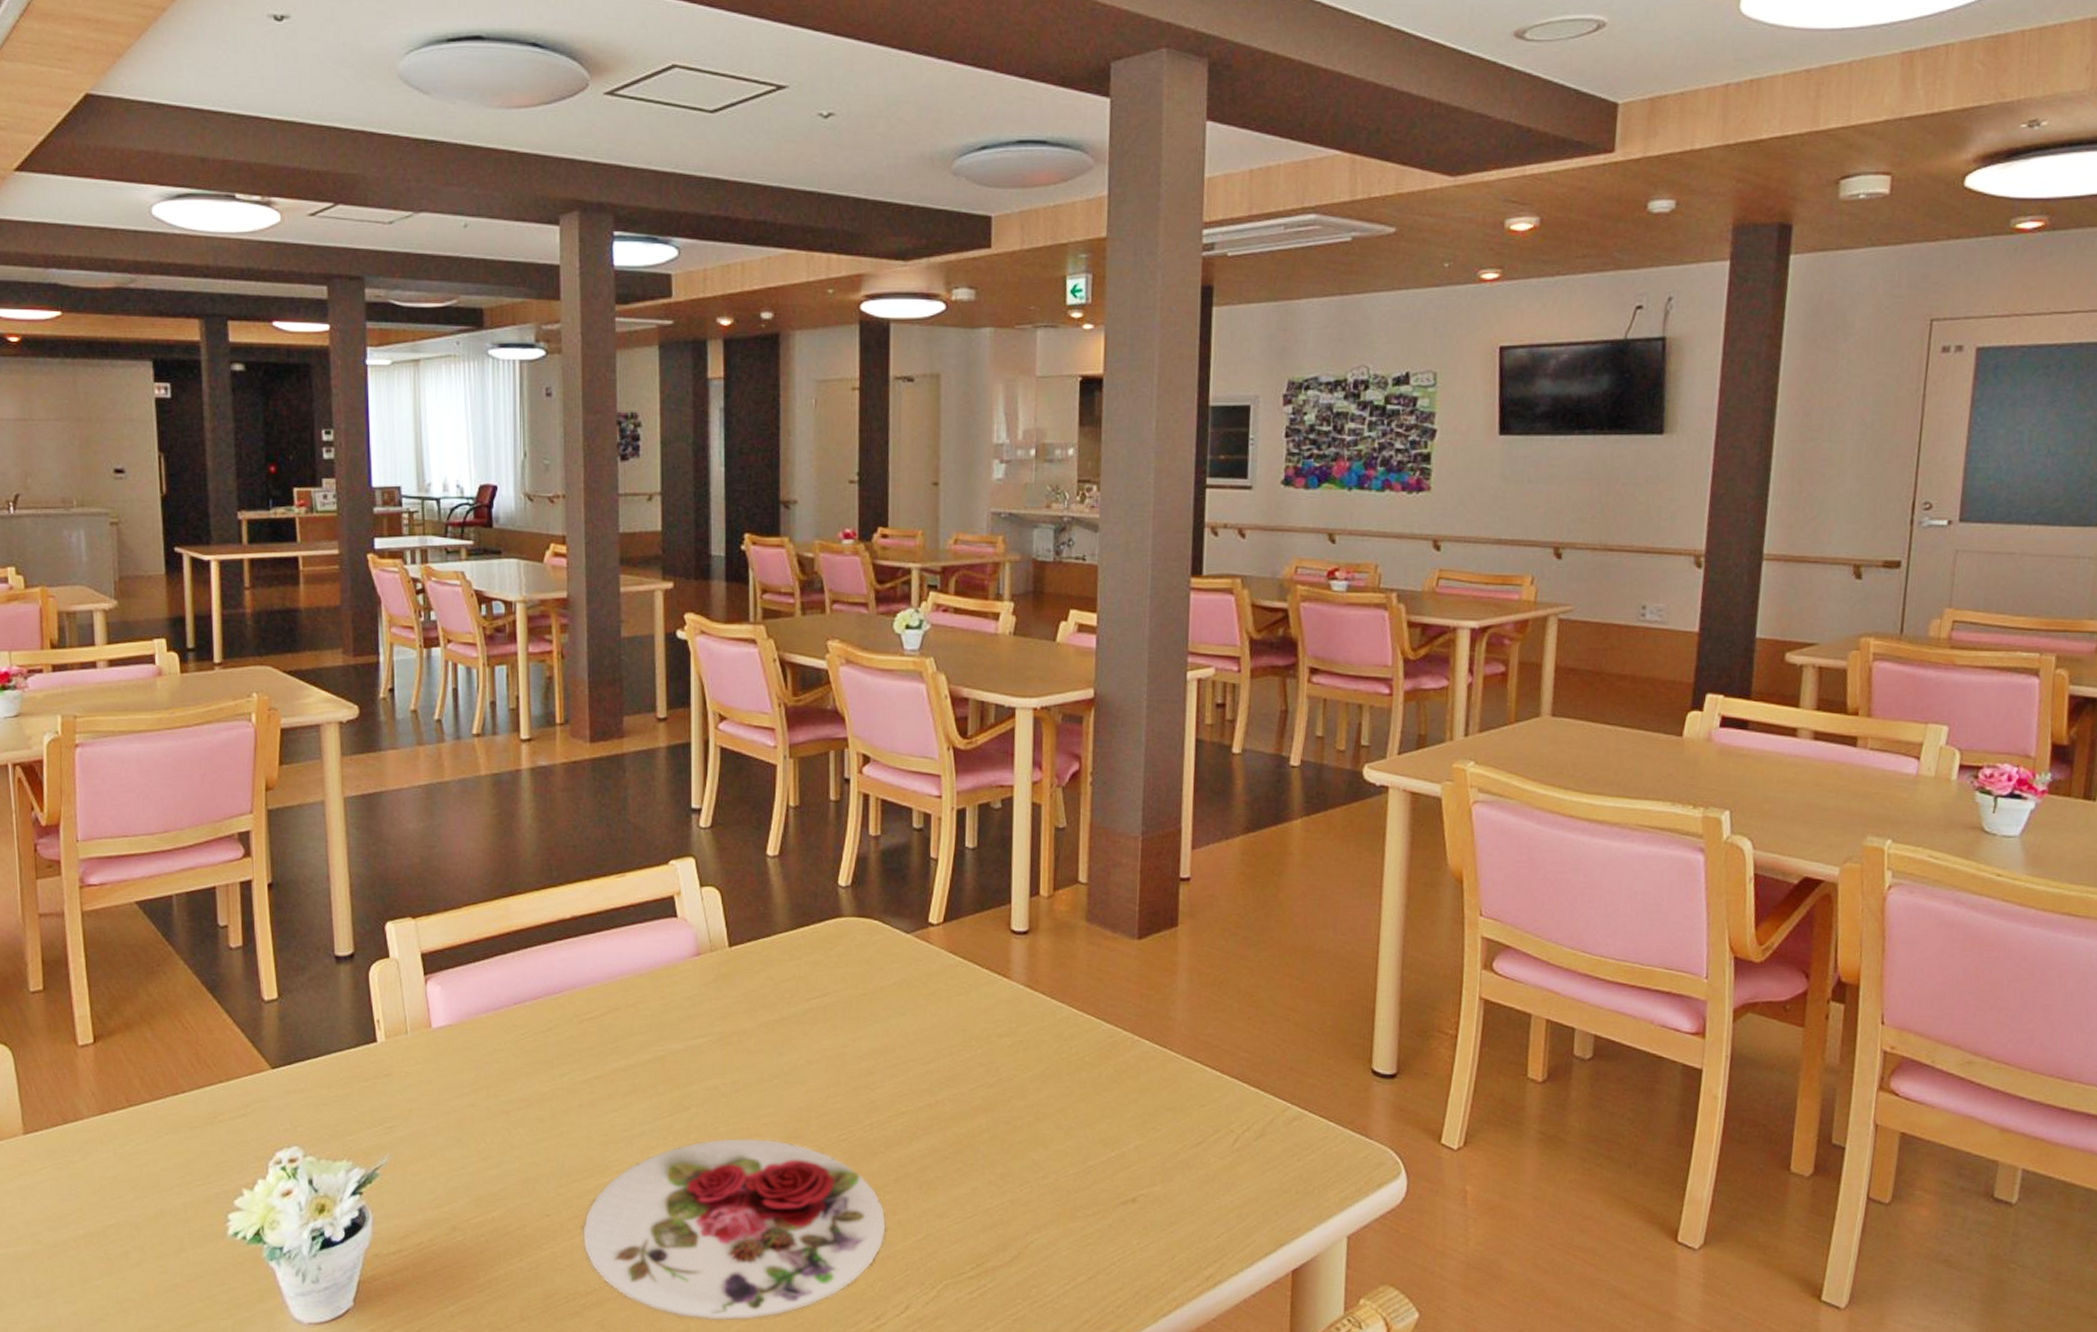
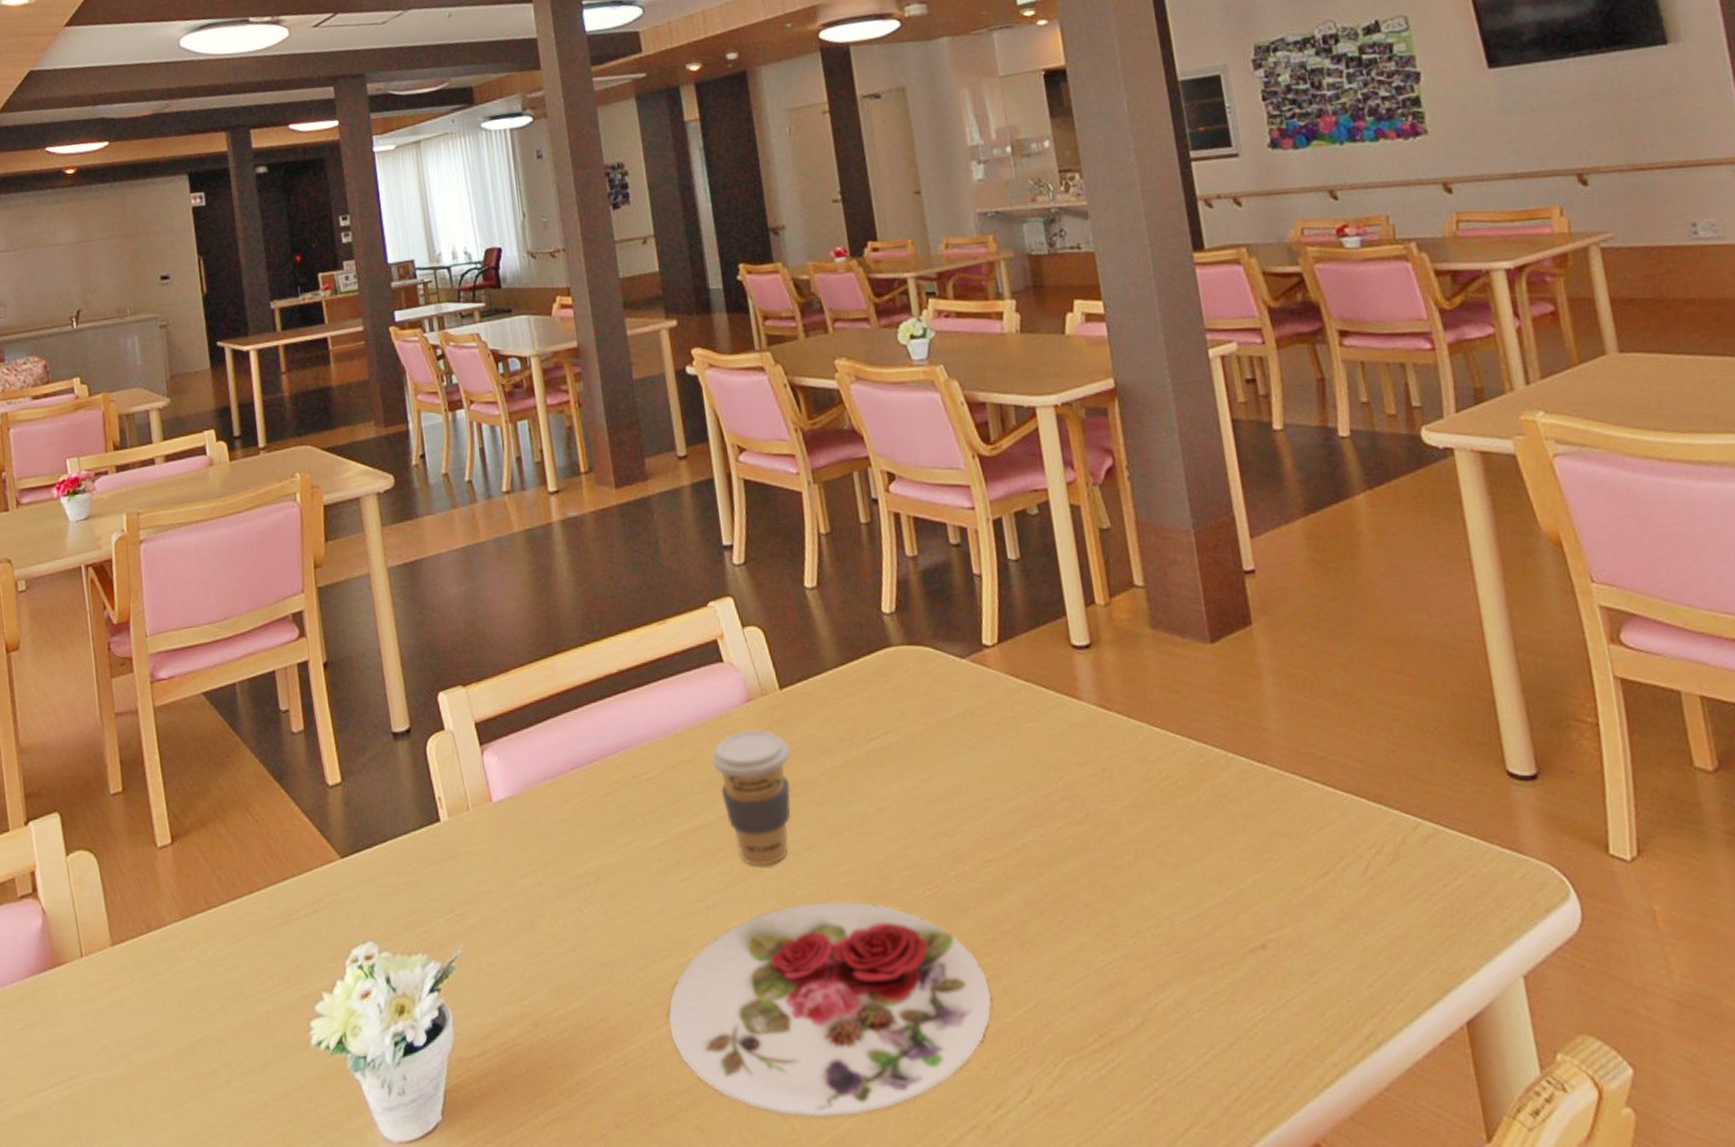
coffee cup: none [654,981,730,1104] -> present [711,730,791,866]

